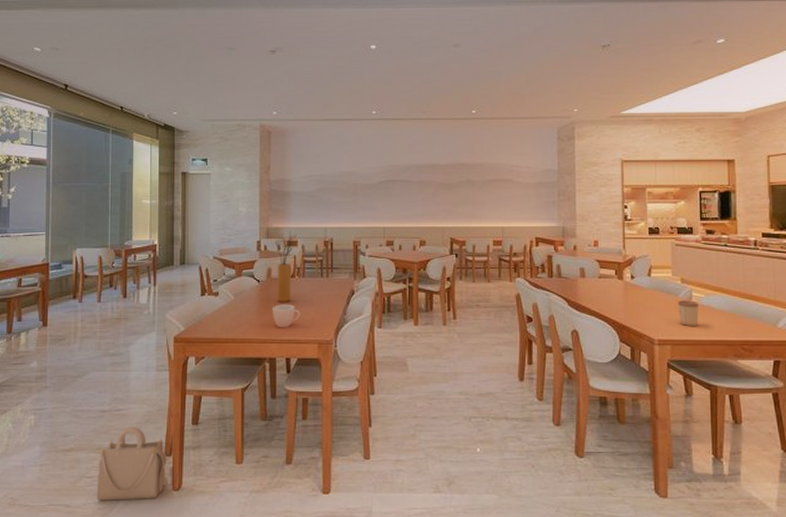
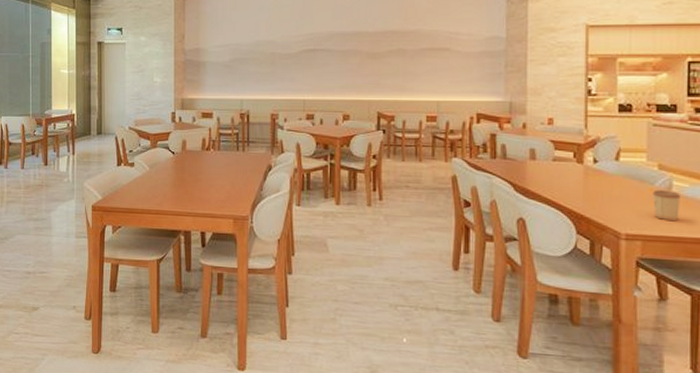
handbag: present [96,427,166,501] -> none [23,289,86,359]
cup: present [272,305,300,328] -> none [186,177,215,202]
vase: present [274,231,298,302] -> none [189,103,213,175]

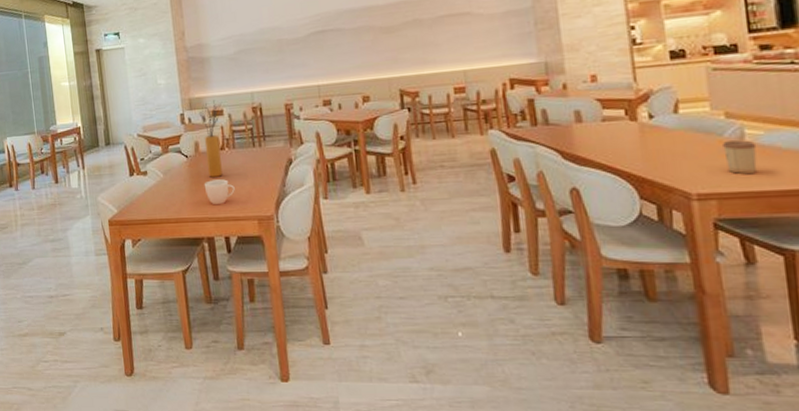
cup: none [186,177,215,202] -> present [203,179,235,205]
vase: none [189,103,213,175] -> present [198,100,223,177]

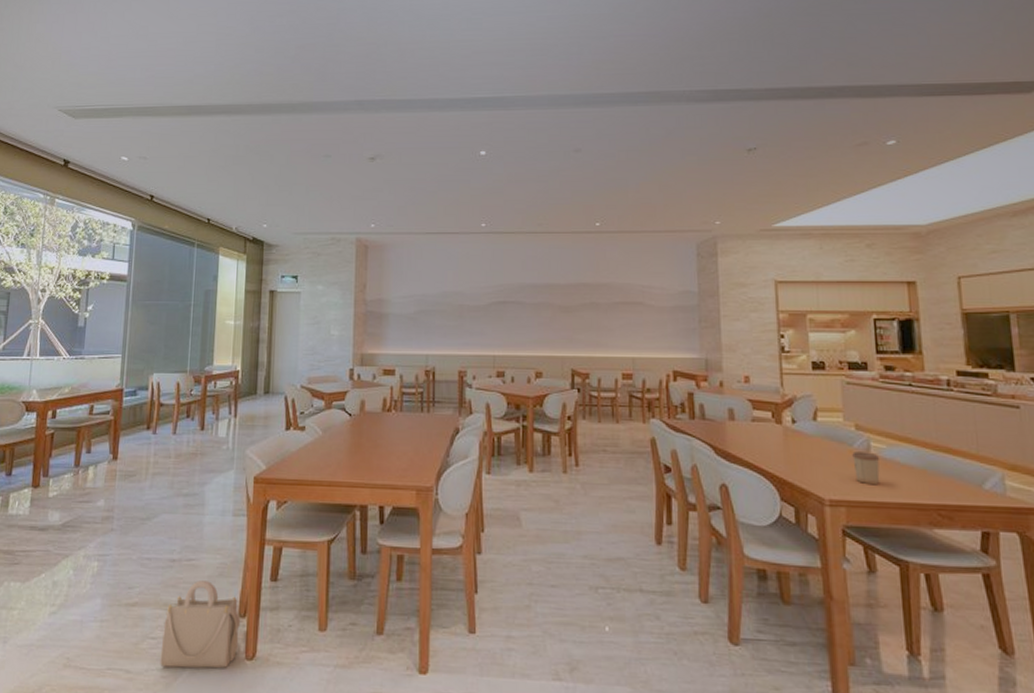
handbag: none [52,312,118,385] -> present [160,580,240,669]
vase: present [198,100,223,177] -> none [369,358,396,440]
cup: present [203,179,235,205] -> none [364,443,397,471]

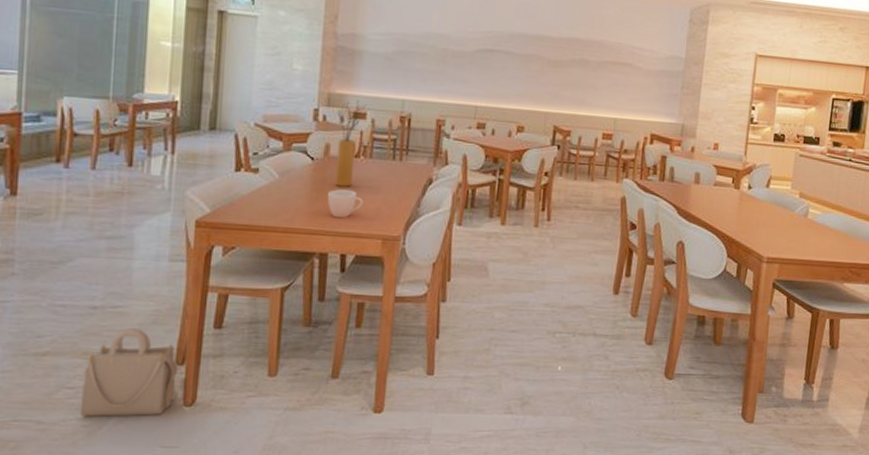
cup: none [364,443,397,471] -> present [327,189,363,219]
vase: none [369,358,396,440] -> present [334,100,368,187]
cup: present [852,452,880,486] -> none [791,216,813,246]

